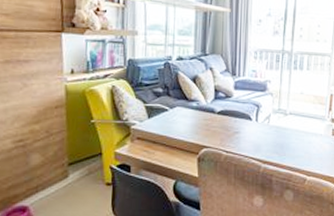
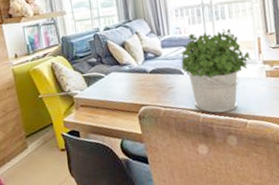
potted plant: none [251,79,321,165] -> present [181,28,251,113]

